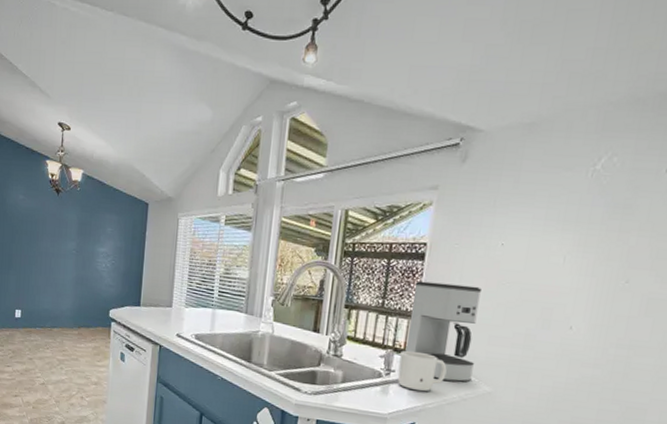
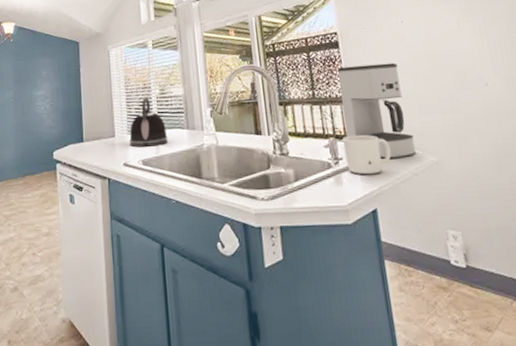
kettle: none [185,273,225,324] -> present [129,96,168,148]

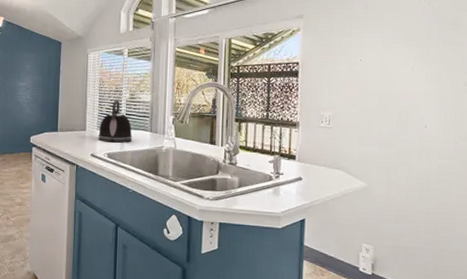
coffee maker: present [336,62,416,159] -> none [290,94,349,180]
mug: present [342,134,392,175] -> none [286,155,327,191]

